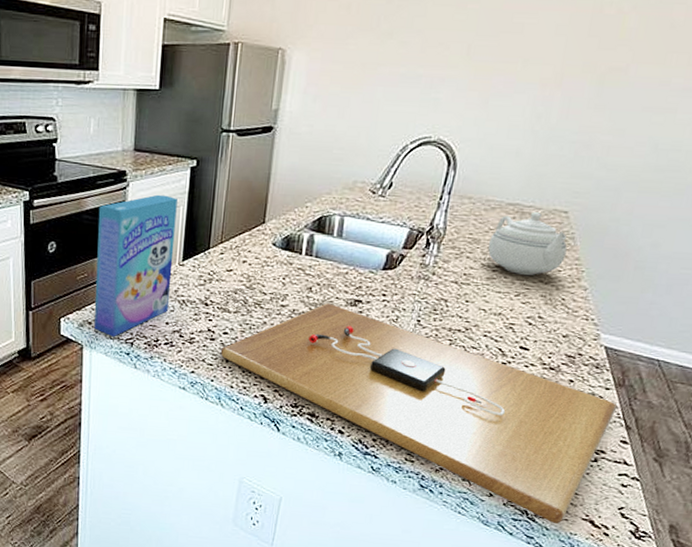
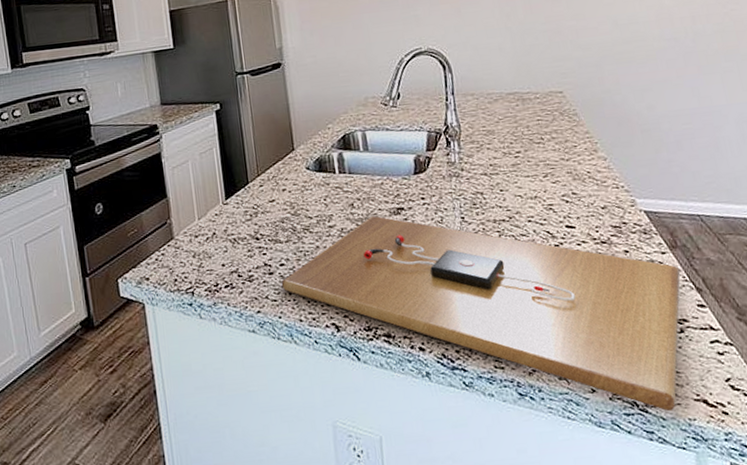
cereal box: present [94,194,178,337] -> none [137,140,221,290]
teapot: present [488,212,567,275] -> none [502,96,576,157]

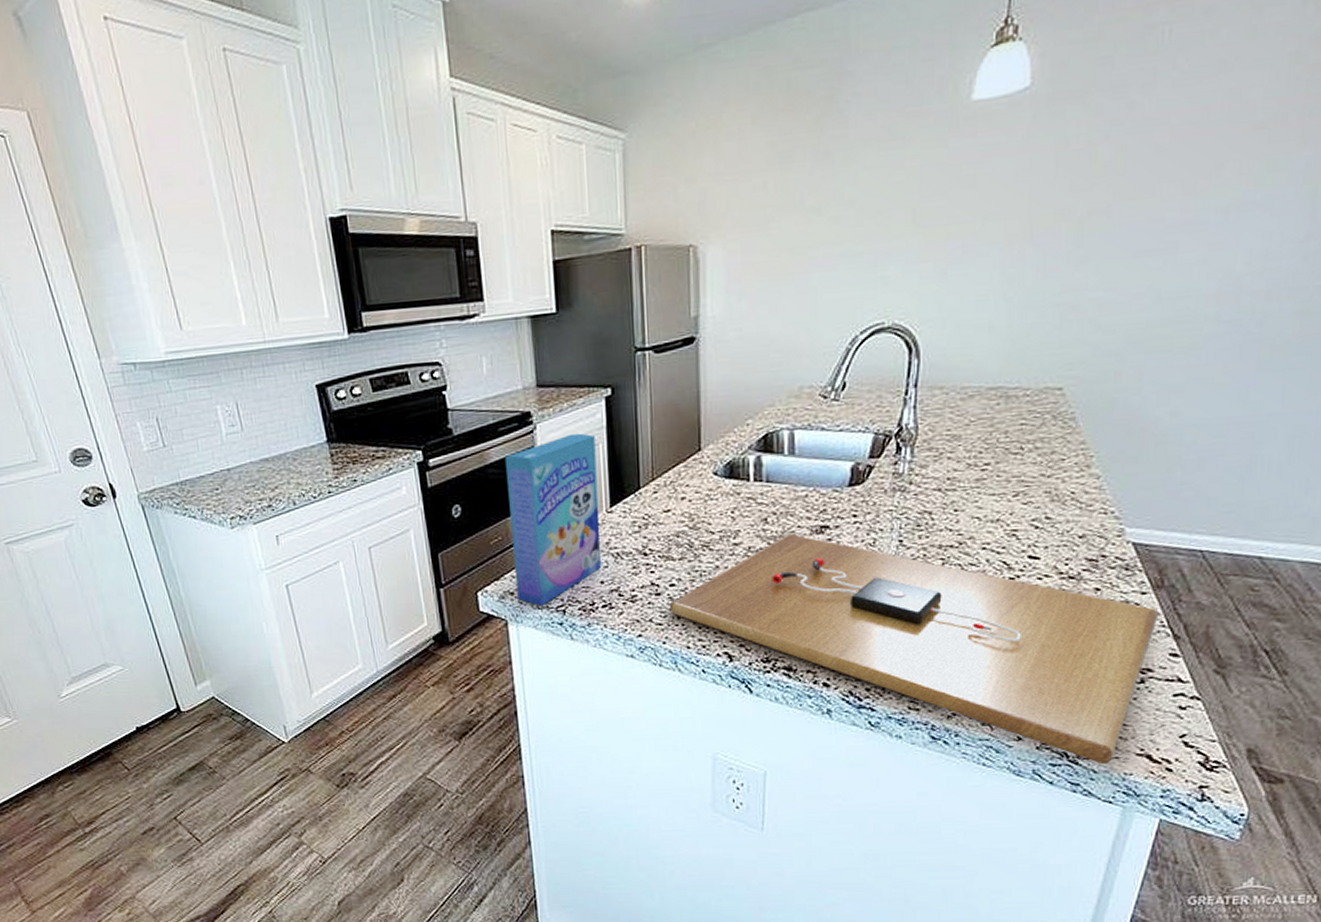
cereal box: none [137,140,221,290] -> present [504,433,601,607]

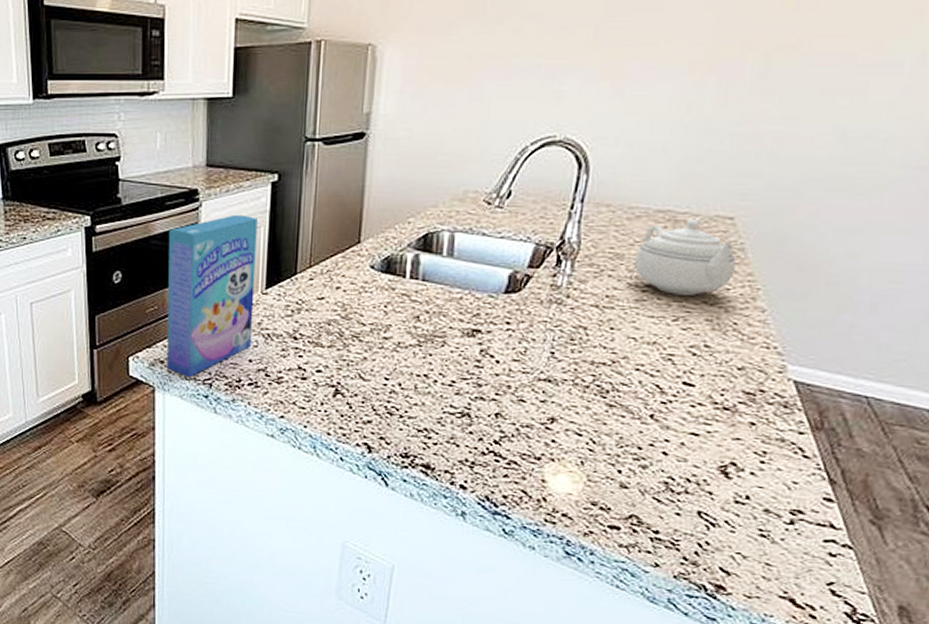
cutting board: present [669,534,1159,765] -> none [313,334,816,603]
teapot: none [971,393,1068,470] -> present [634,220,736,295]

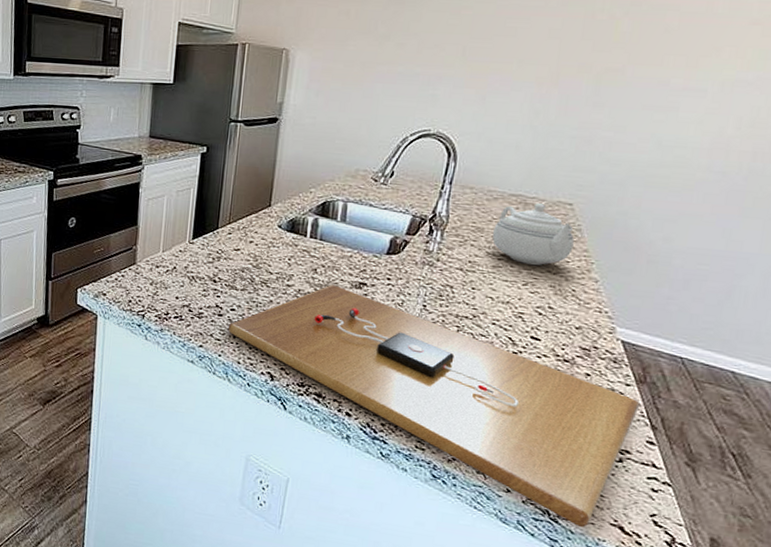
cereal box: present [166,214,258,378] -> none [108,177,189,309]
cutting board: none [313,334,816,603] -> present [227,285,640,528]

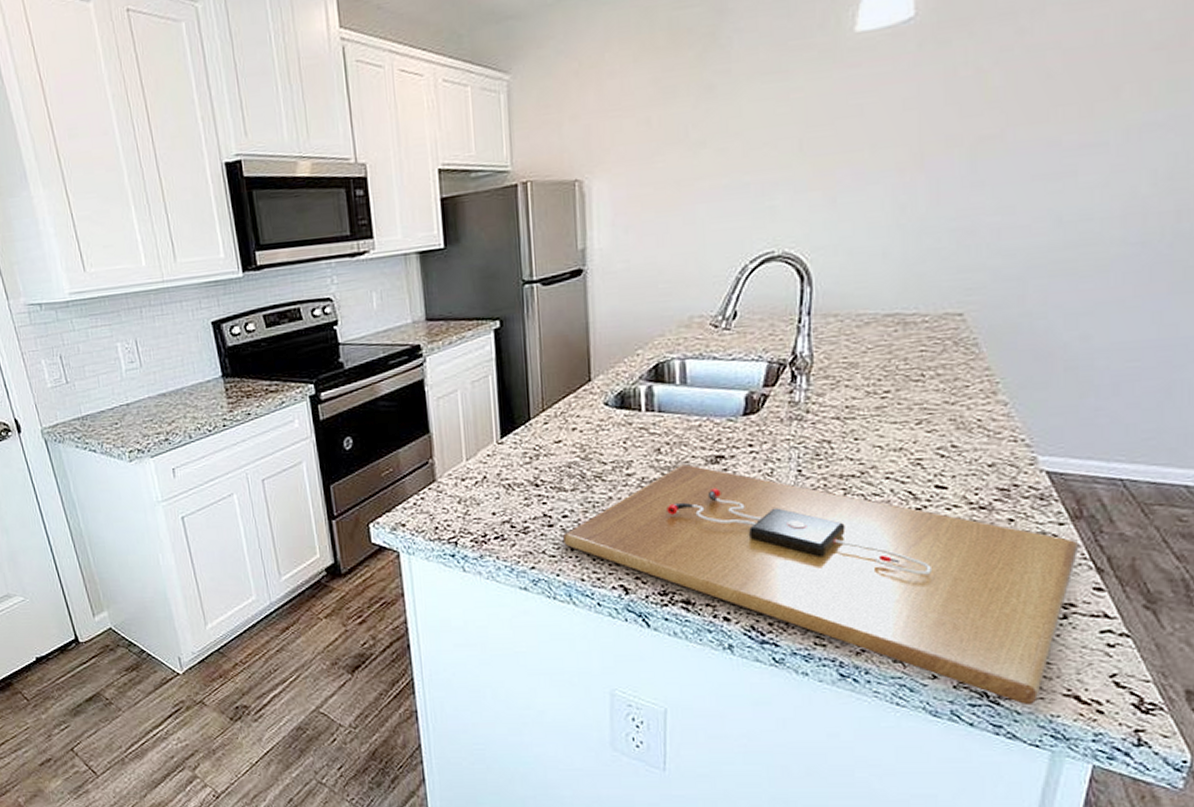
teapot: present [492,203,574,265] -> none [869,320,971,398]

